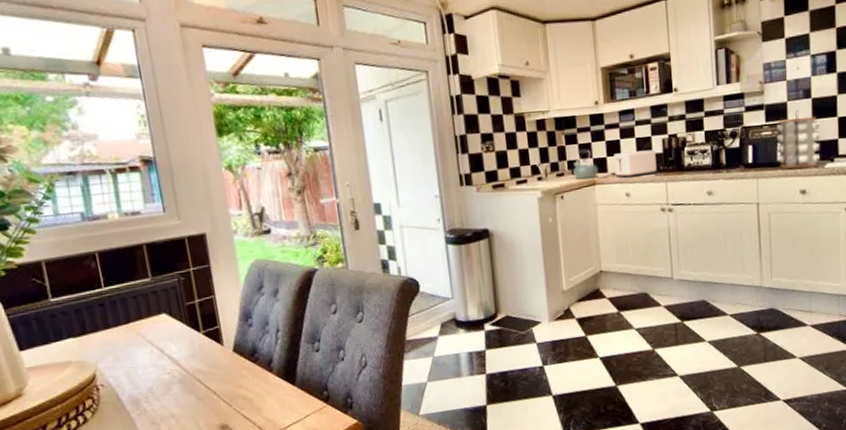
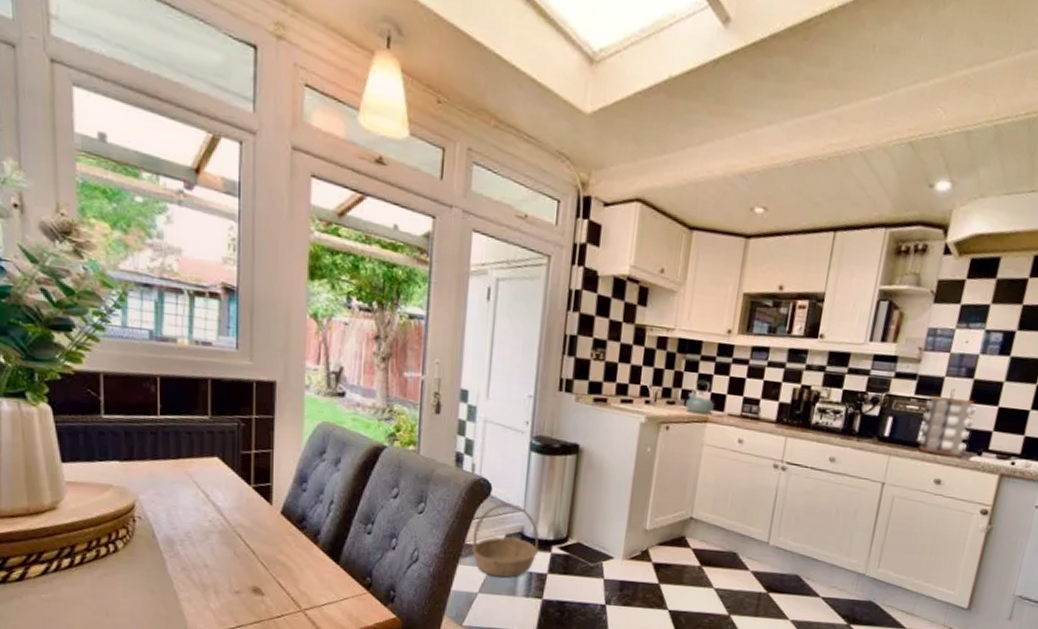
basket: none [411,294,474,364] -> present [471,502,539,578]
toaster: present [613,149,657,178] -> none [731,392,783,425]

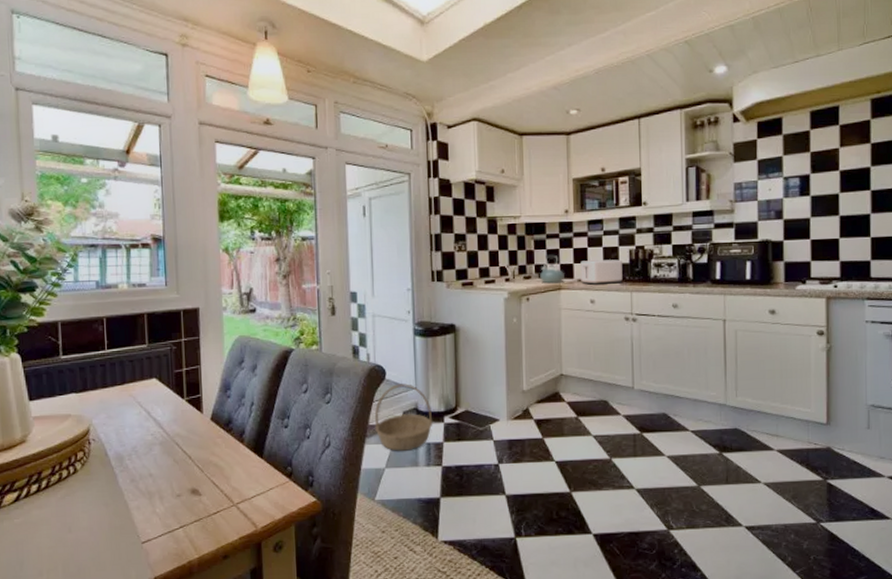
toaster: none [731,392,783,425] -> present [580,259,623,285]
spice rack: present [917,388,976,457] -> none [746,230,792,289]

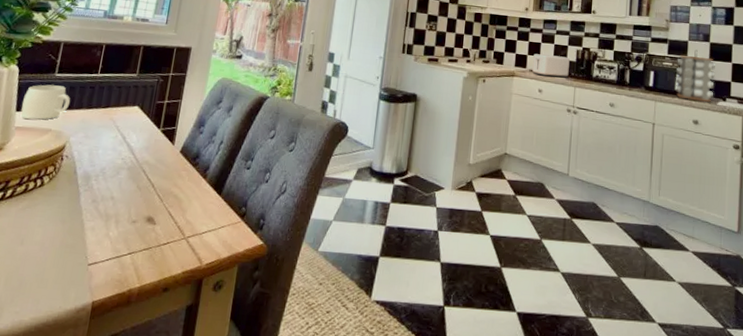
mug: none [33,368,84,408] -> present [20,84,71,120]
basket: present [374,382,433,451] -> none [329,141,384,207]
kettle: present [540,254,564,284] -> none [497,44,519,71]
spice rack: none [746,230,792,289] -> present [676,49,715,103]

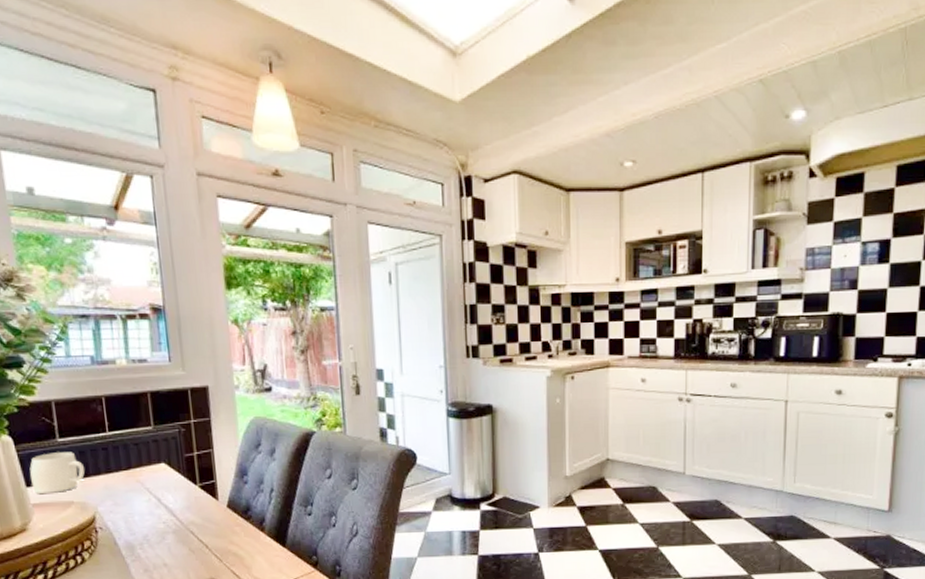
toaster: present [532,54,570,78] -> none [631,334,677,362]
spice rack: present [676,49,715,103] -> none [813,301,865,367]

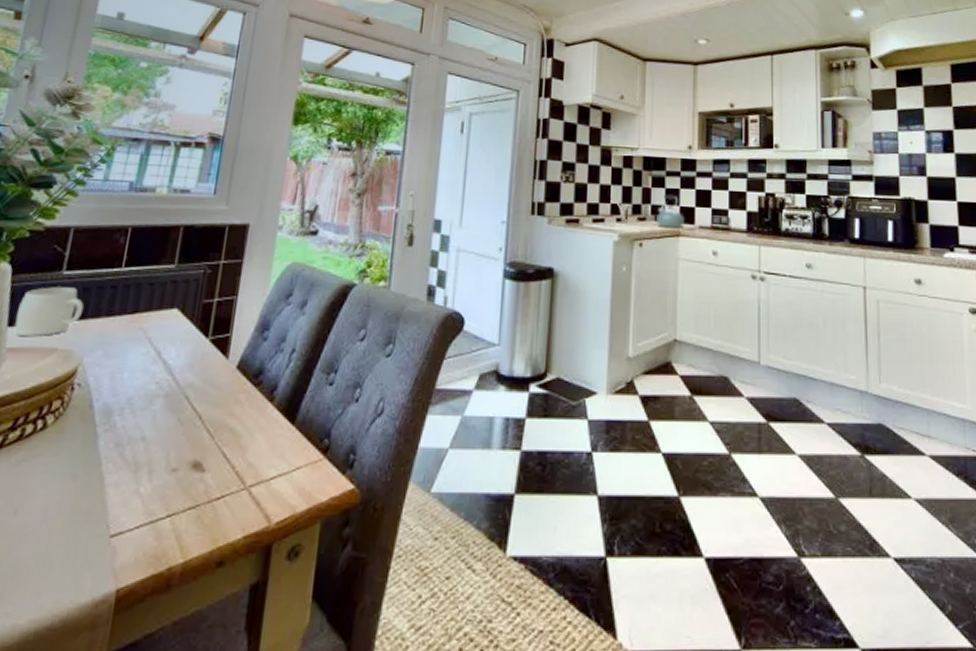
kettle: none [586,328,613,361] -> present [656,194,684,229]

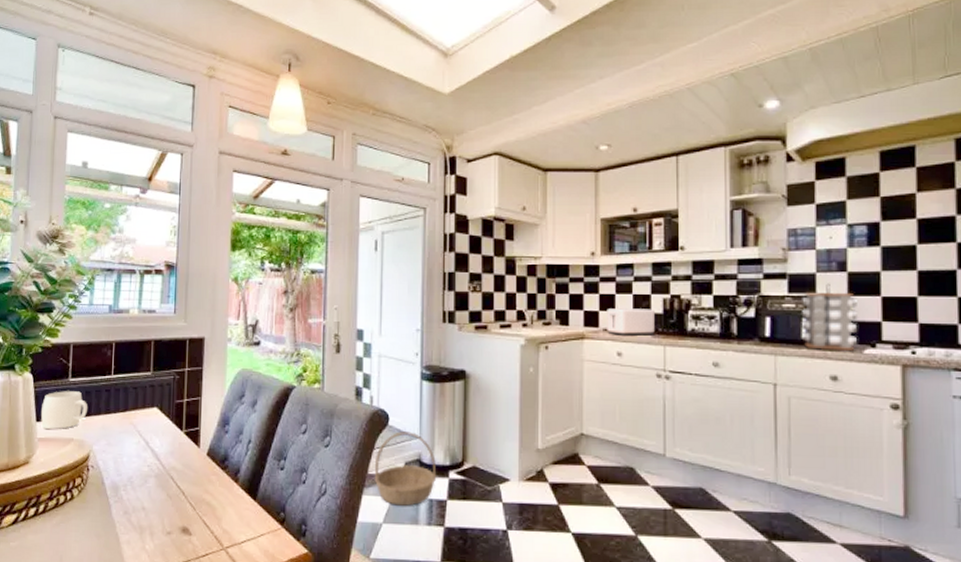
basket: none [442,336,516,427] -> present [374,430,437,506]
kettle: present [656,194,684,229] -> none [561,299,588,332]
toaster: none [703,205,750,235] -> present [607,308,655,336]
spice rack: none [887,187,938,255] -> present [802,283,858,352]

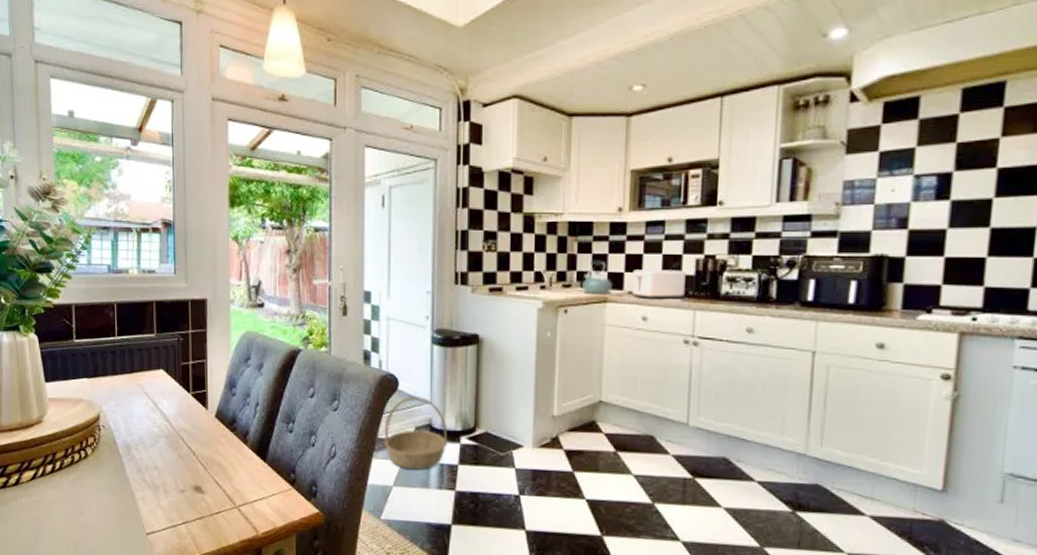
mug: present [41,391,88,430] -> none [49,352,95,391]
kettle: none [561,299,588,332] -> present [582,260,612,295]
spice rack: present [802,283,858,352] -> none [849,242,916,318]

